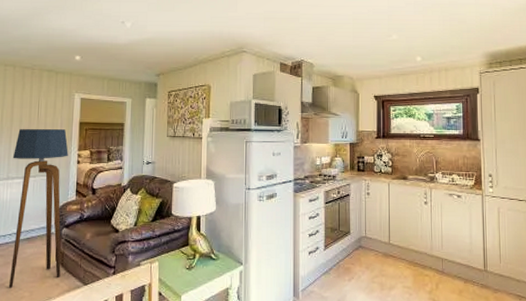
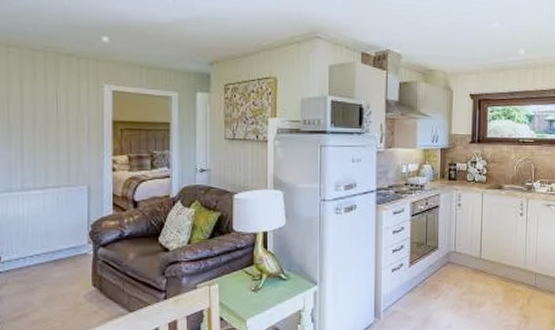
floor lamp: present [9,129,68,288] -> none [27,128,100,318]

